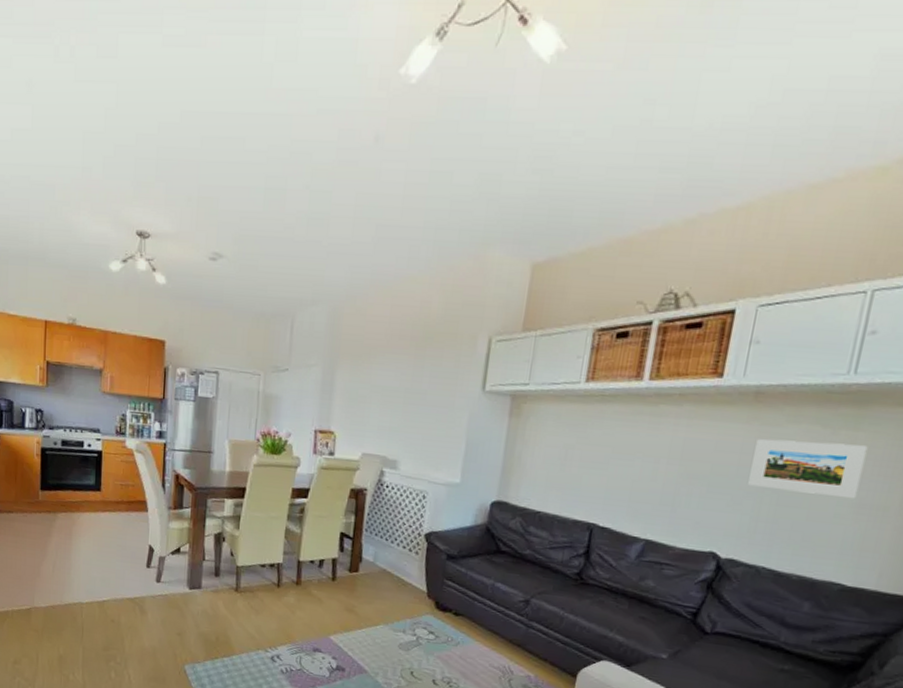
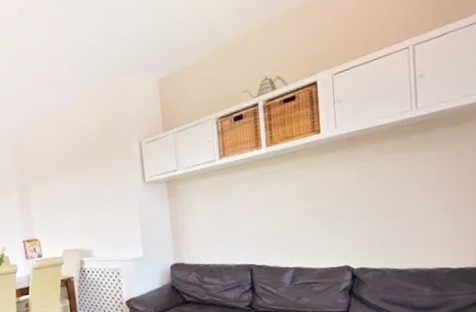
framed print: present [748,439,868,499] -> none [358,160,442,209]

